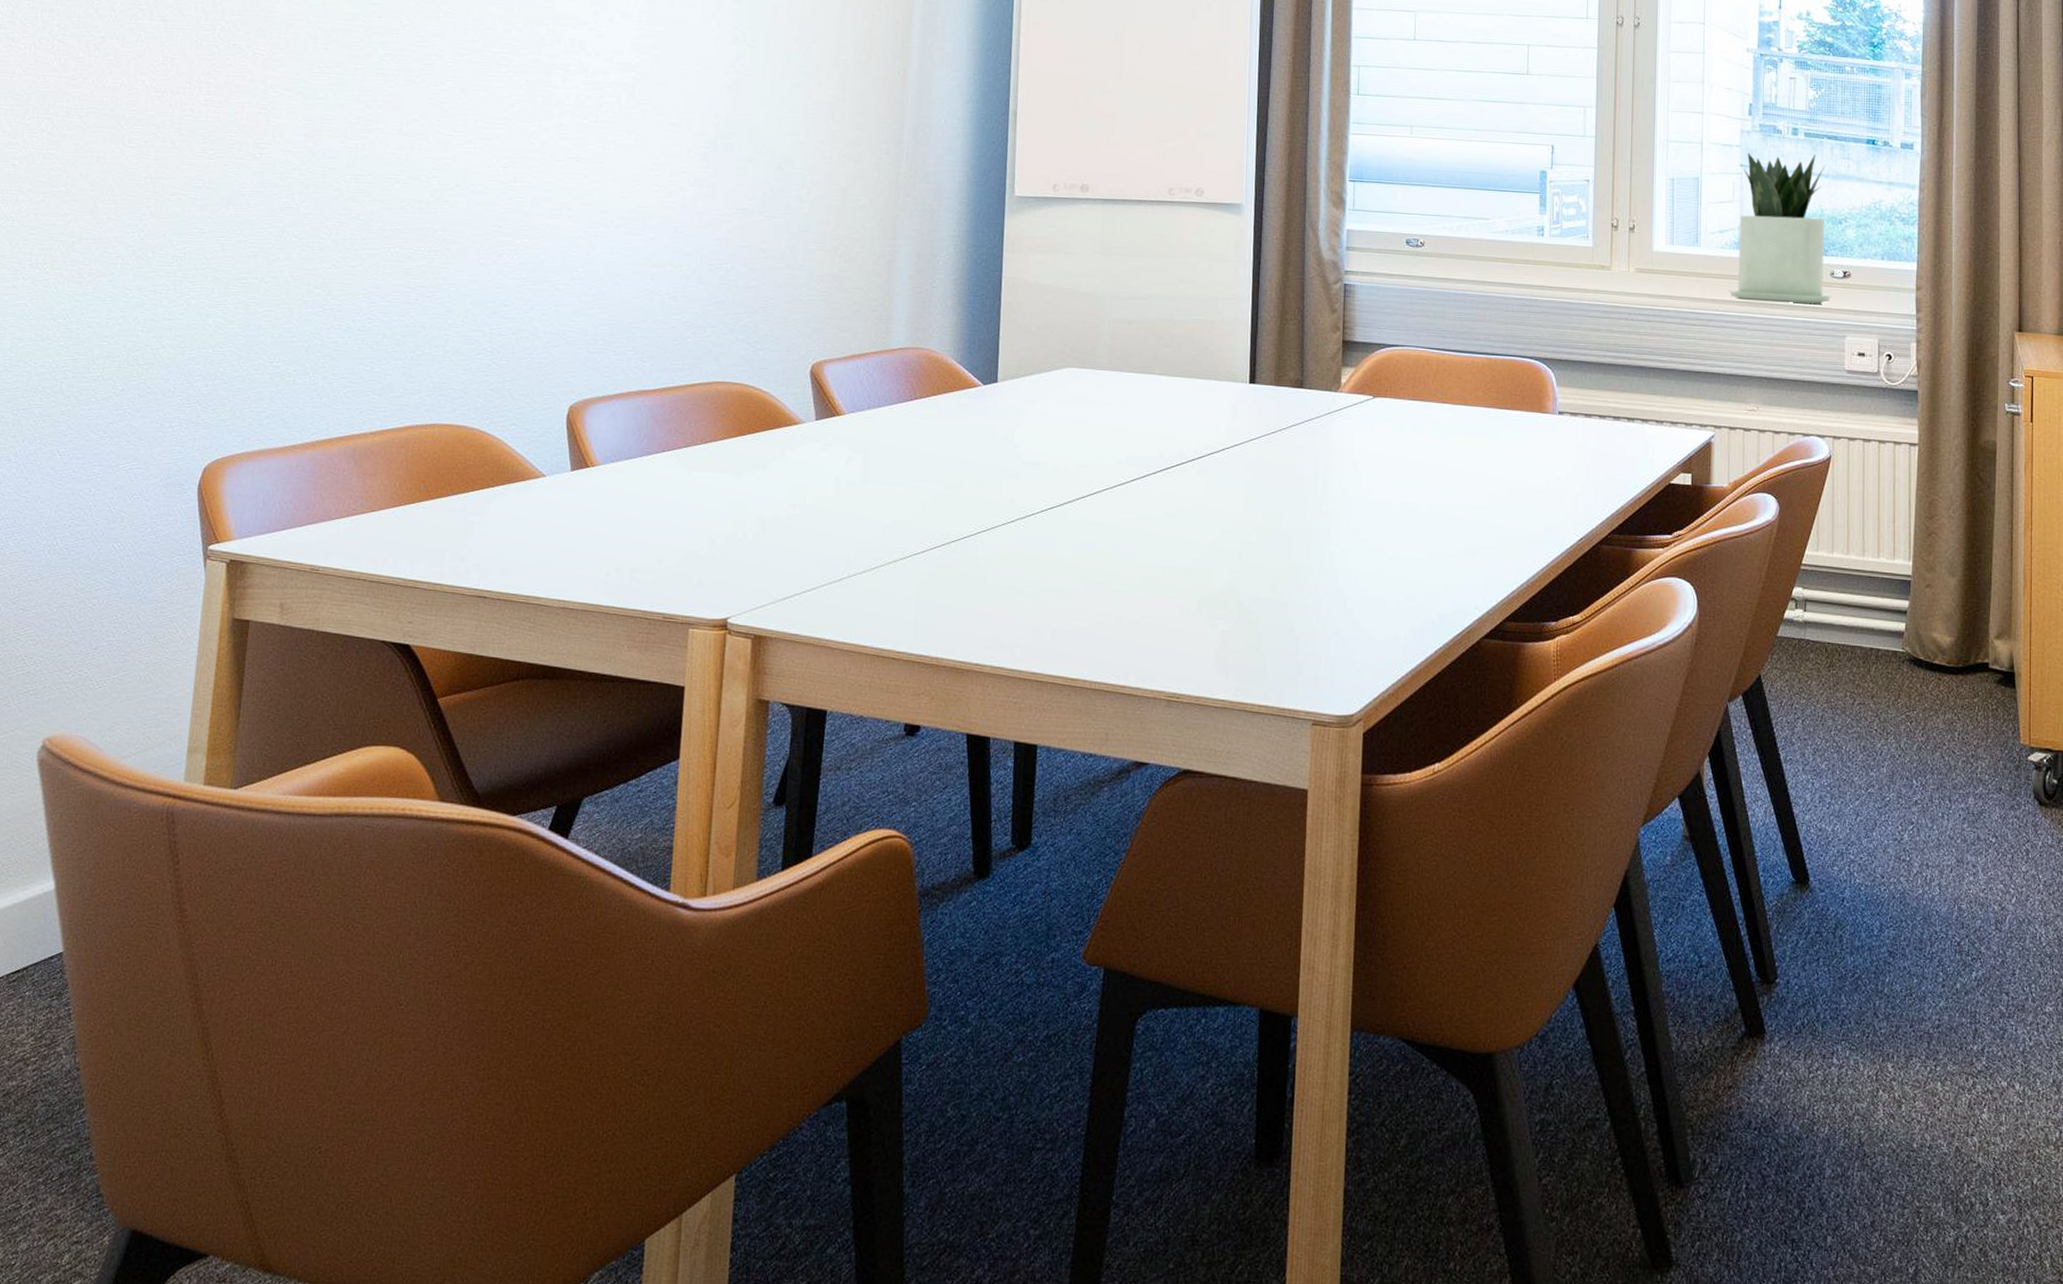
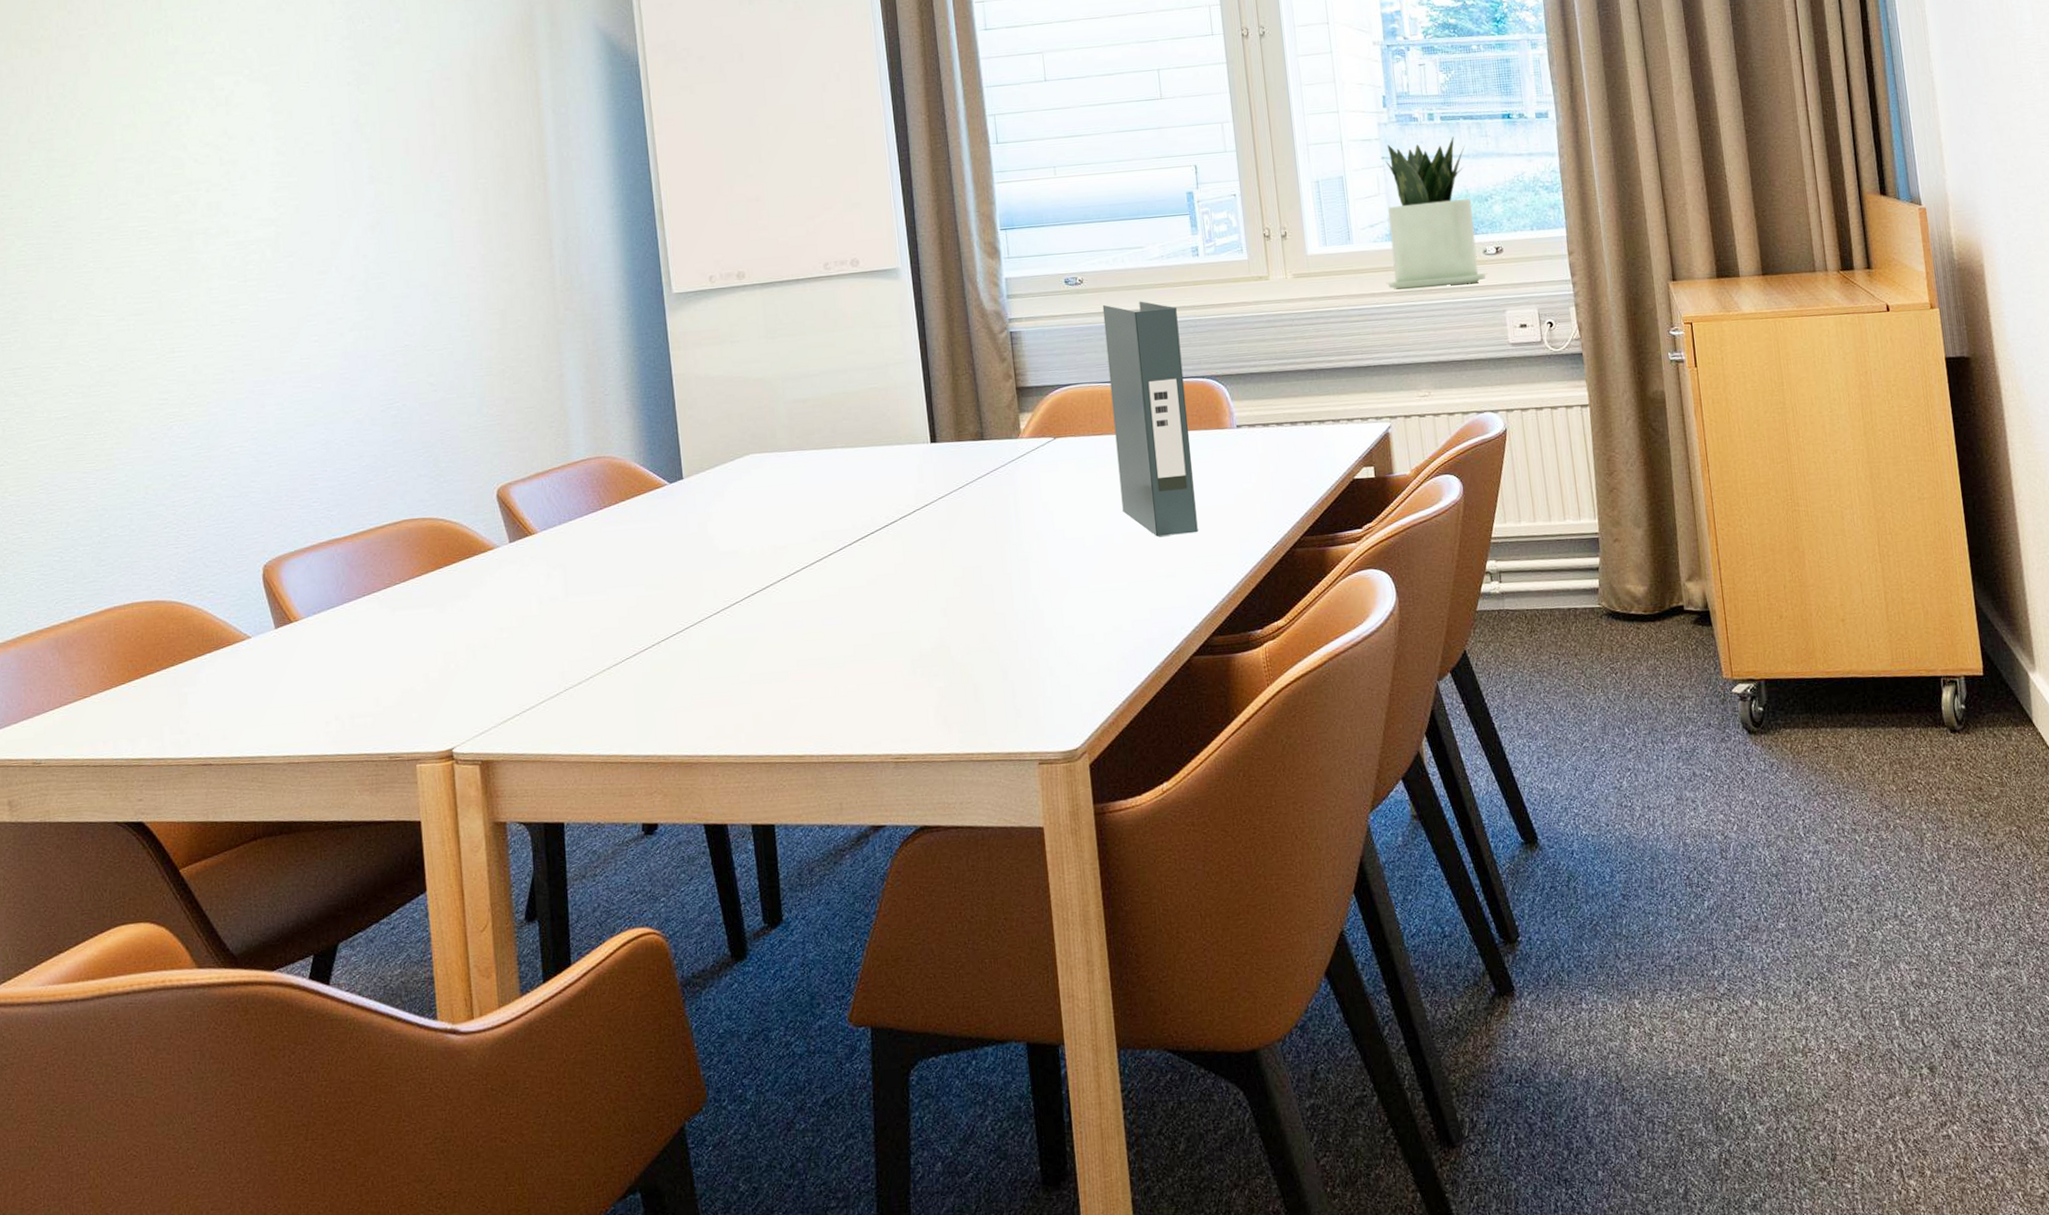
binder: none [1432,270,1514,514] -> present [1102,301,1198,537]

